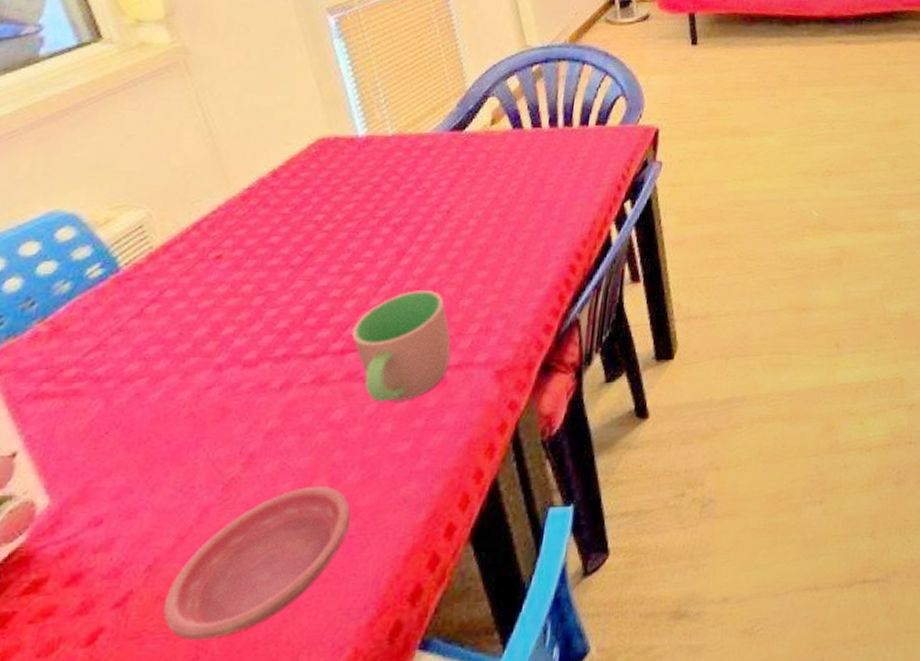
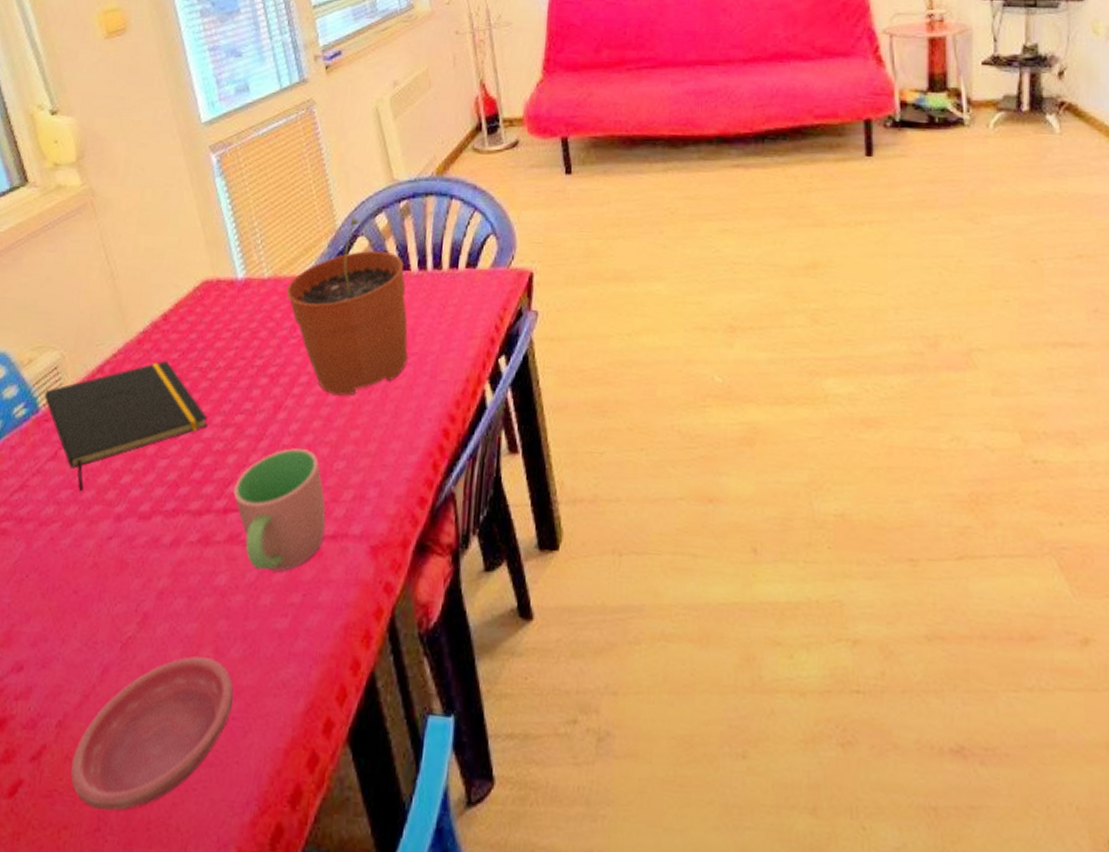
notepad: none [126,215,323,346] -> present [44,361,207,492]
plant pot: none [411,79,538,241] -> present [285,217,408,396]

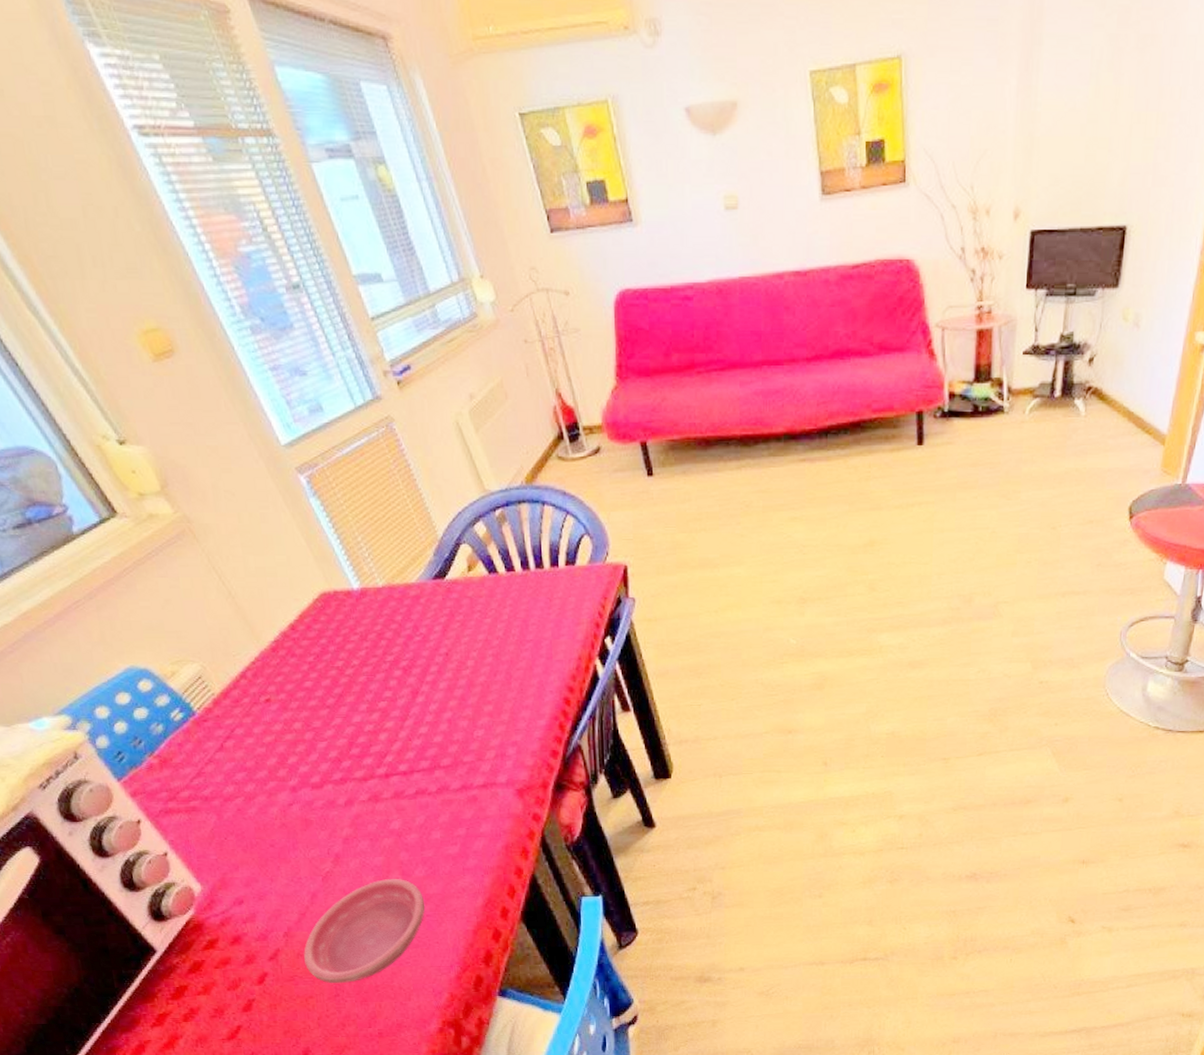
notepad: present [44,361,207,492] -> none [195,664,355,773]
cup: present [233,448,326,571] -> none [390,724,476,815]
plant pot: present [285,217,408,396] -> none [401,527,524,679]

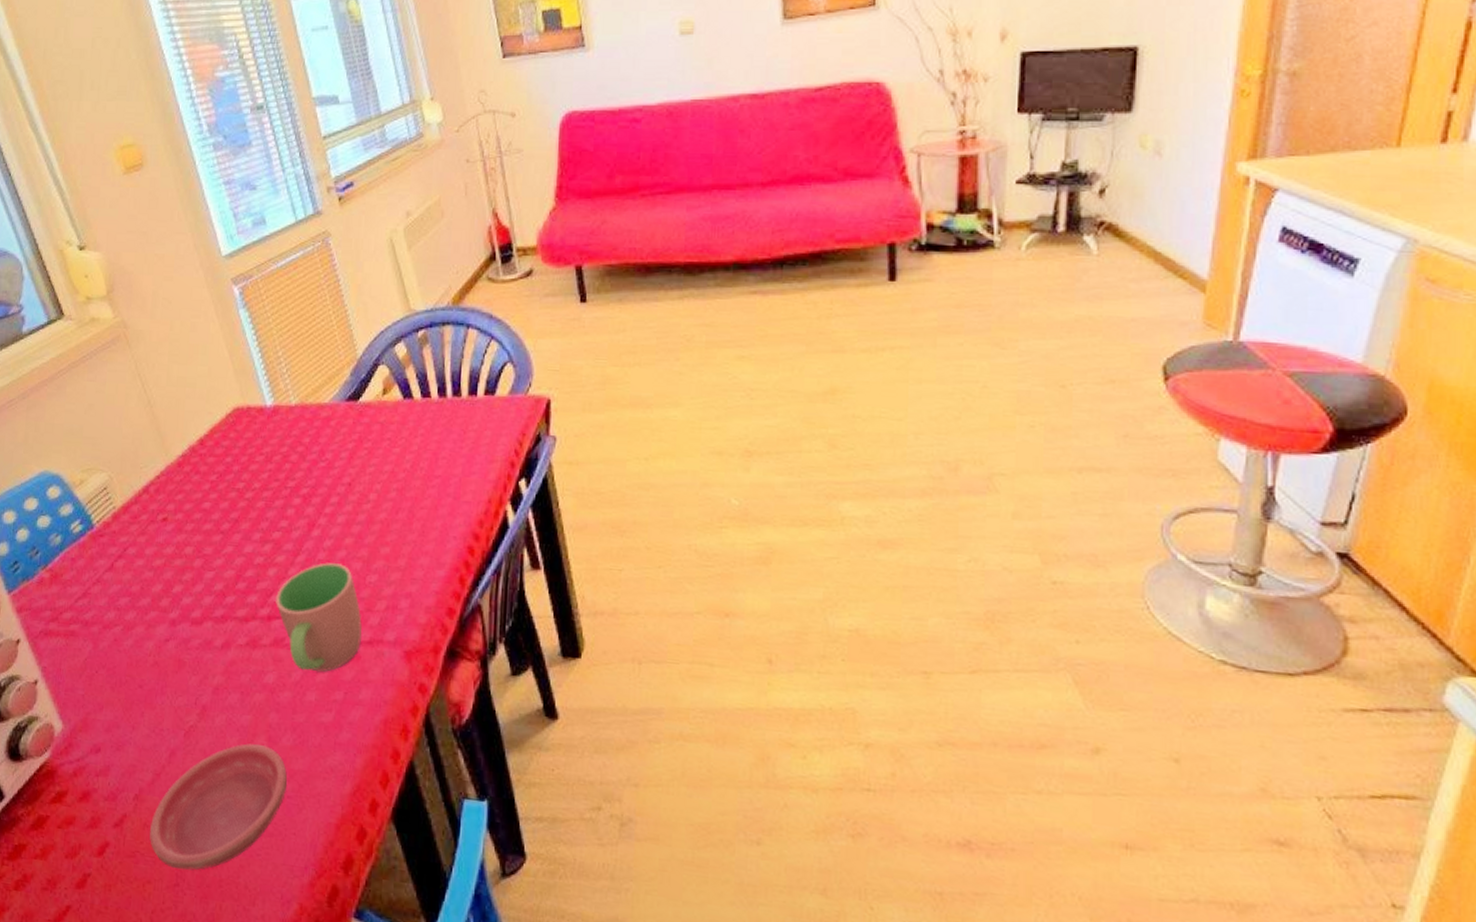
cup: none [390,724,476,815] -> present [276,562,362,672]

